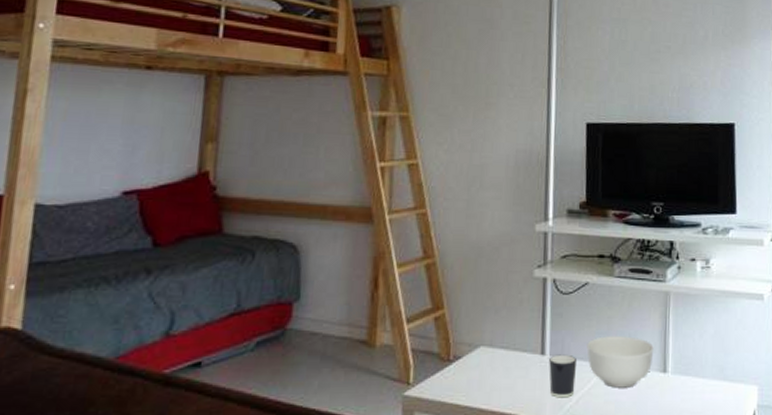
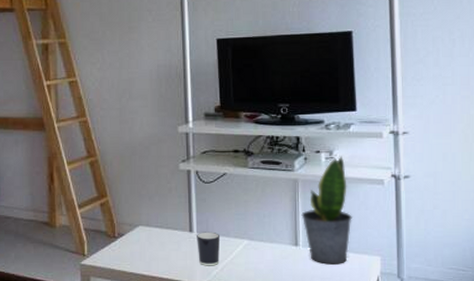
bowl: present [586,336,654,388] -> none [228,216,286,258]
potted plant: none [672,265,729,396] -> present [301,156,353,265]

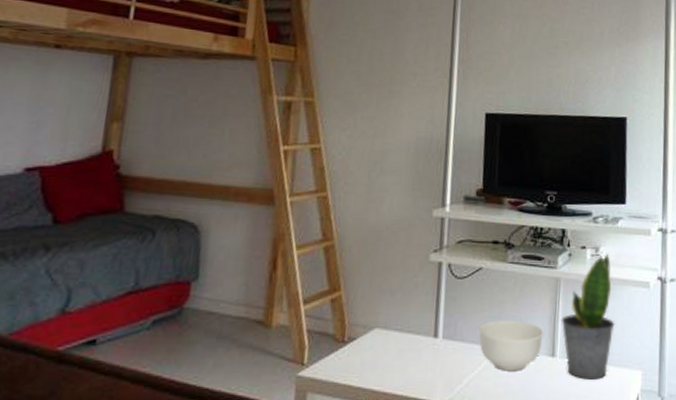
mug: present [197,231,221,266] -> none [441,337,469,380]
bowl: none [228,216,286,258] -> present [478,320,543,371]

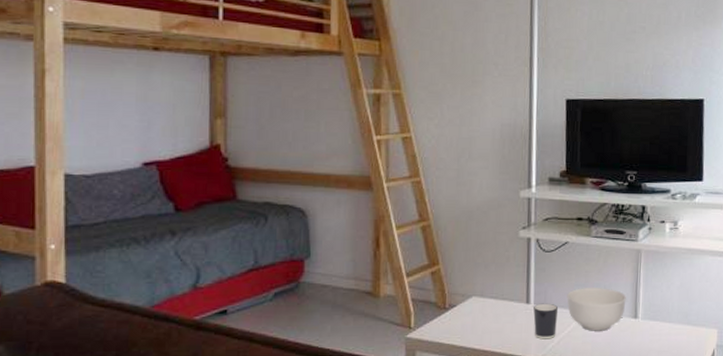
mug: none [441,337,469,380] -> present [533,303,559,339]
potted plant: present [561,253,616,380] -> none [642,227,694,337]

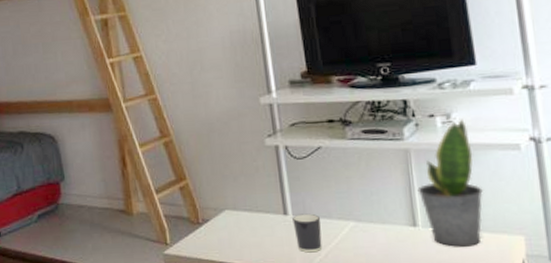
bowl: present [566,288,626,331] -> none [328,194,400,242]
potted plant: none [642,227,694,337] -> present [417,119,484,247]

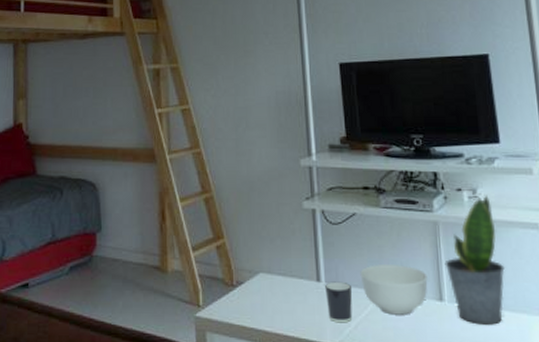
bowl: none [328,194,400,242] -> present [360,265,428,315]

